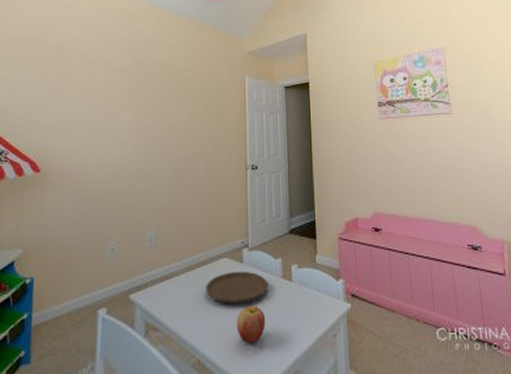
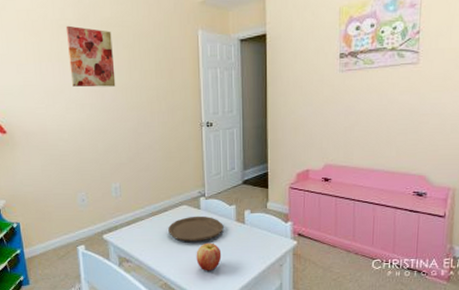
wall art: none [117,68,163,127] -> present [65,25,116,88]

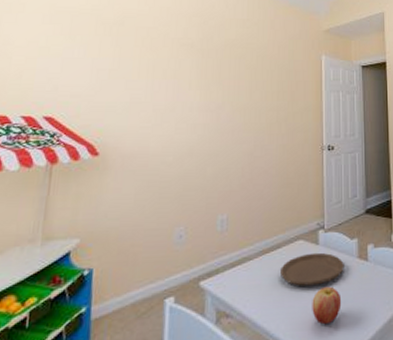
wall art: present [65,25,116,88] -> none [185,44,235,107]

